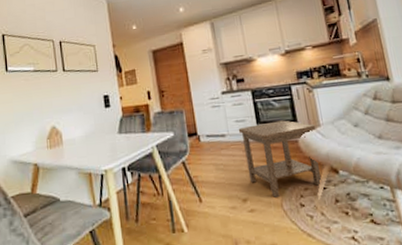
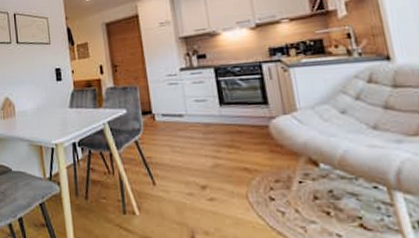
side table: present [238,120,323,198] -> none [198,102,299,187]

